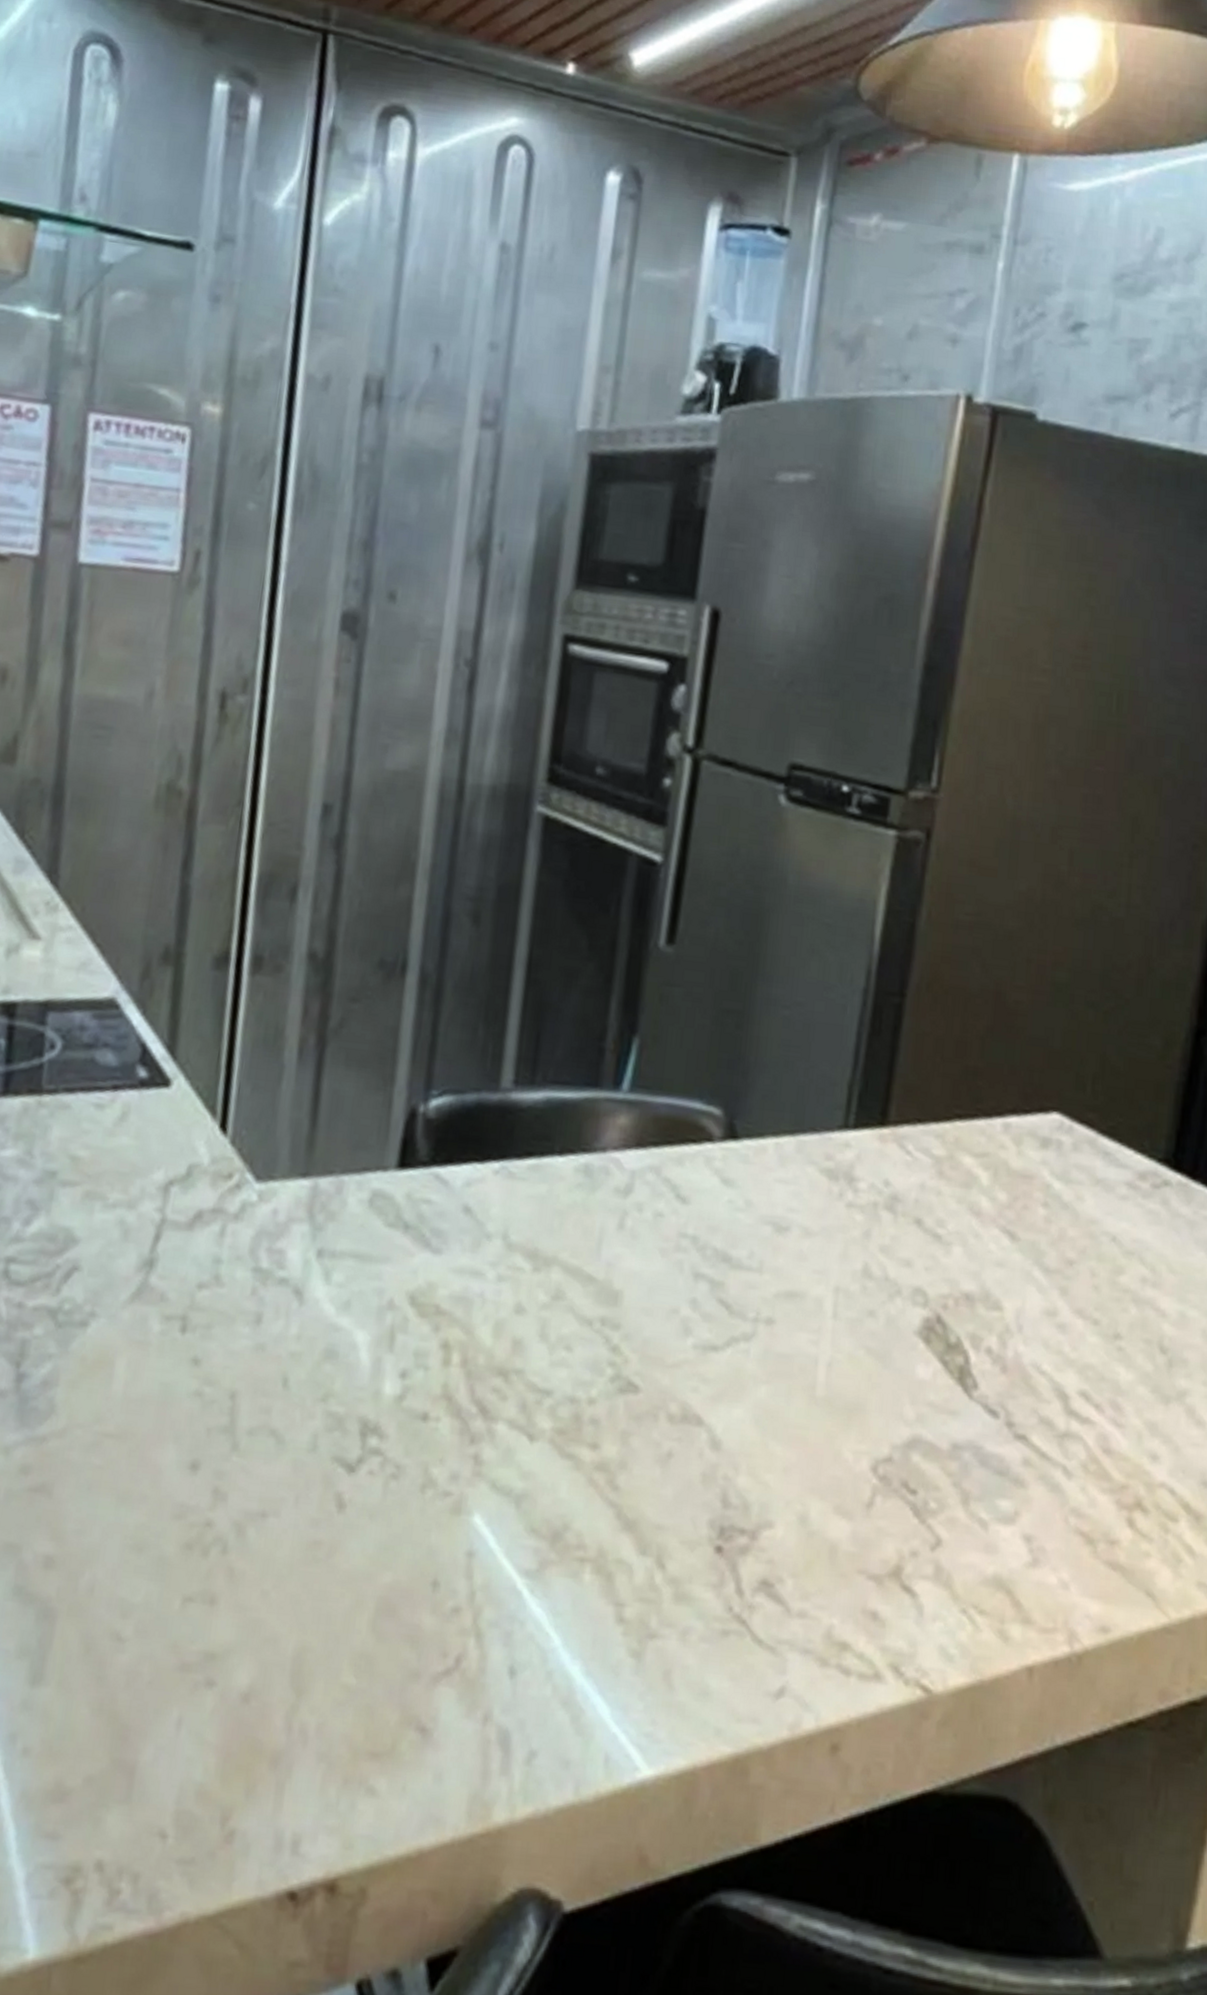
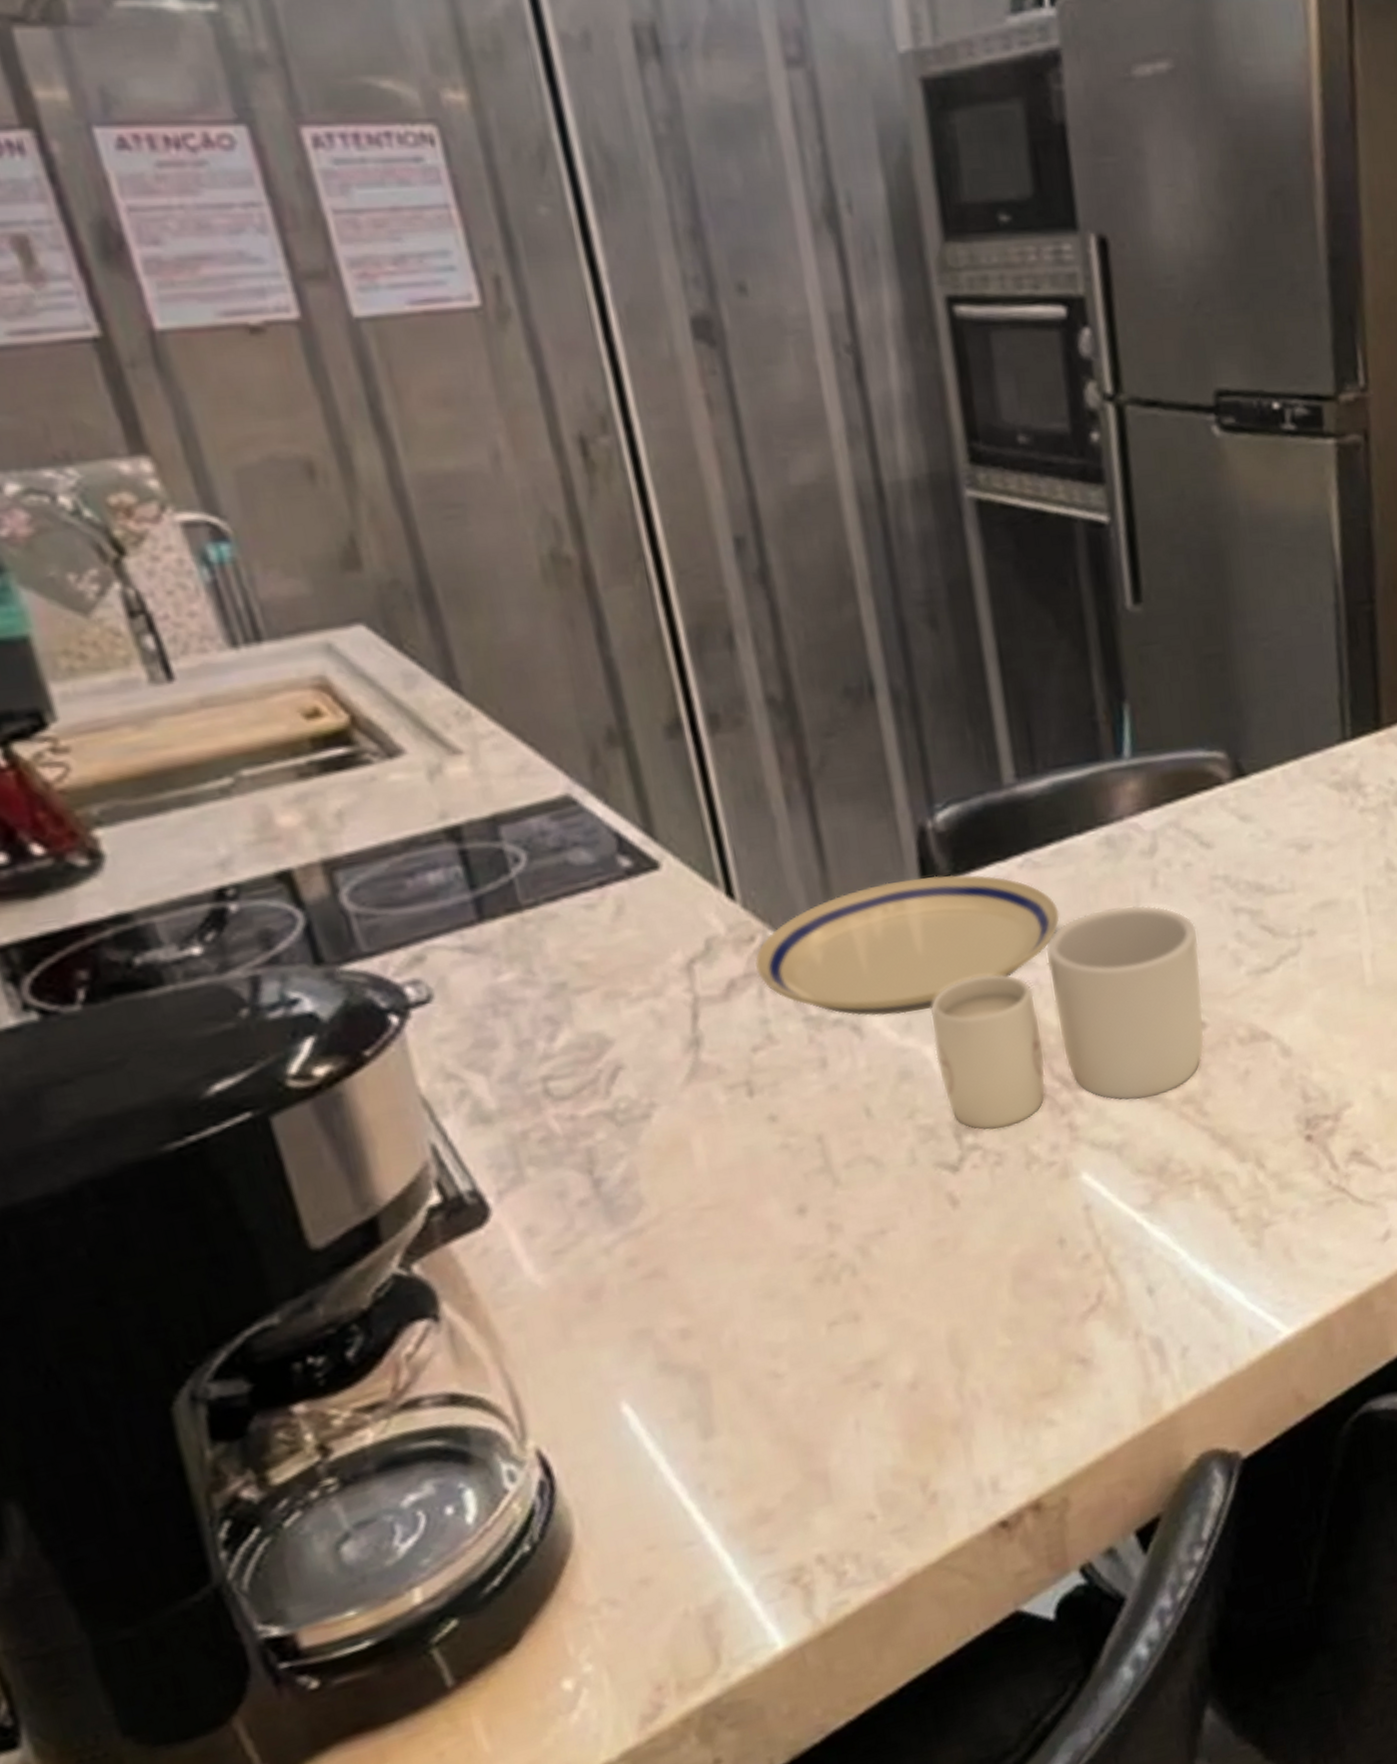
plate: none [224,1154,521,1295] -> present [755,874,1059,1016]
mug: none [362,1272,476,1441] -> present [930,974,1046,1131]
mug: none [489,1237,653,1453] -> present [1045,905,1205,1101]

